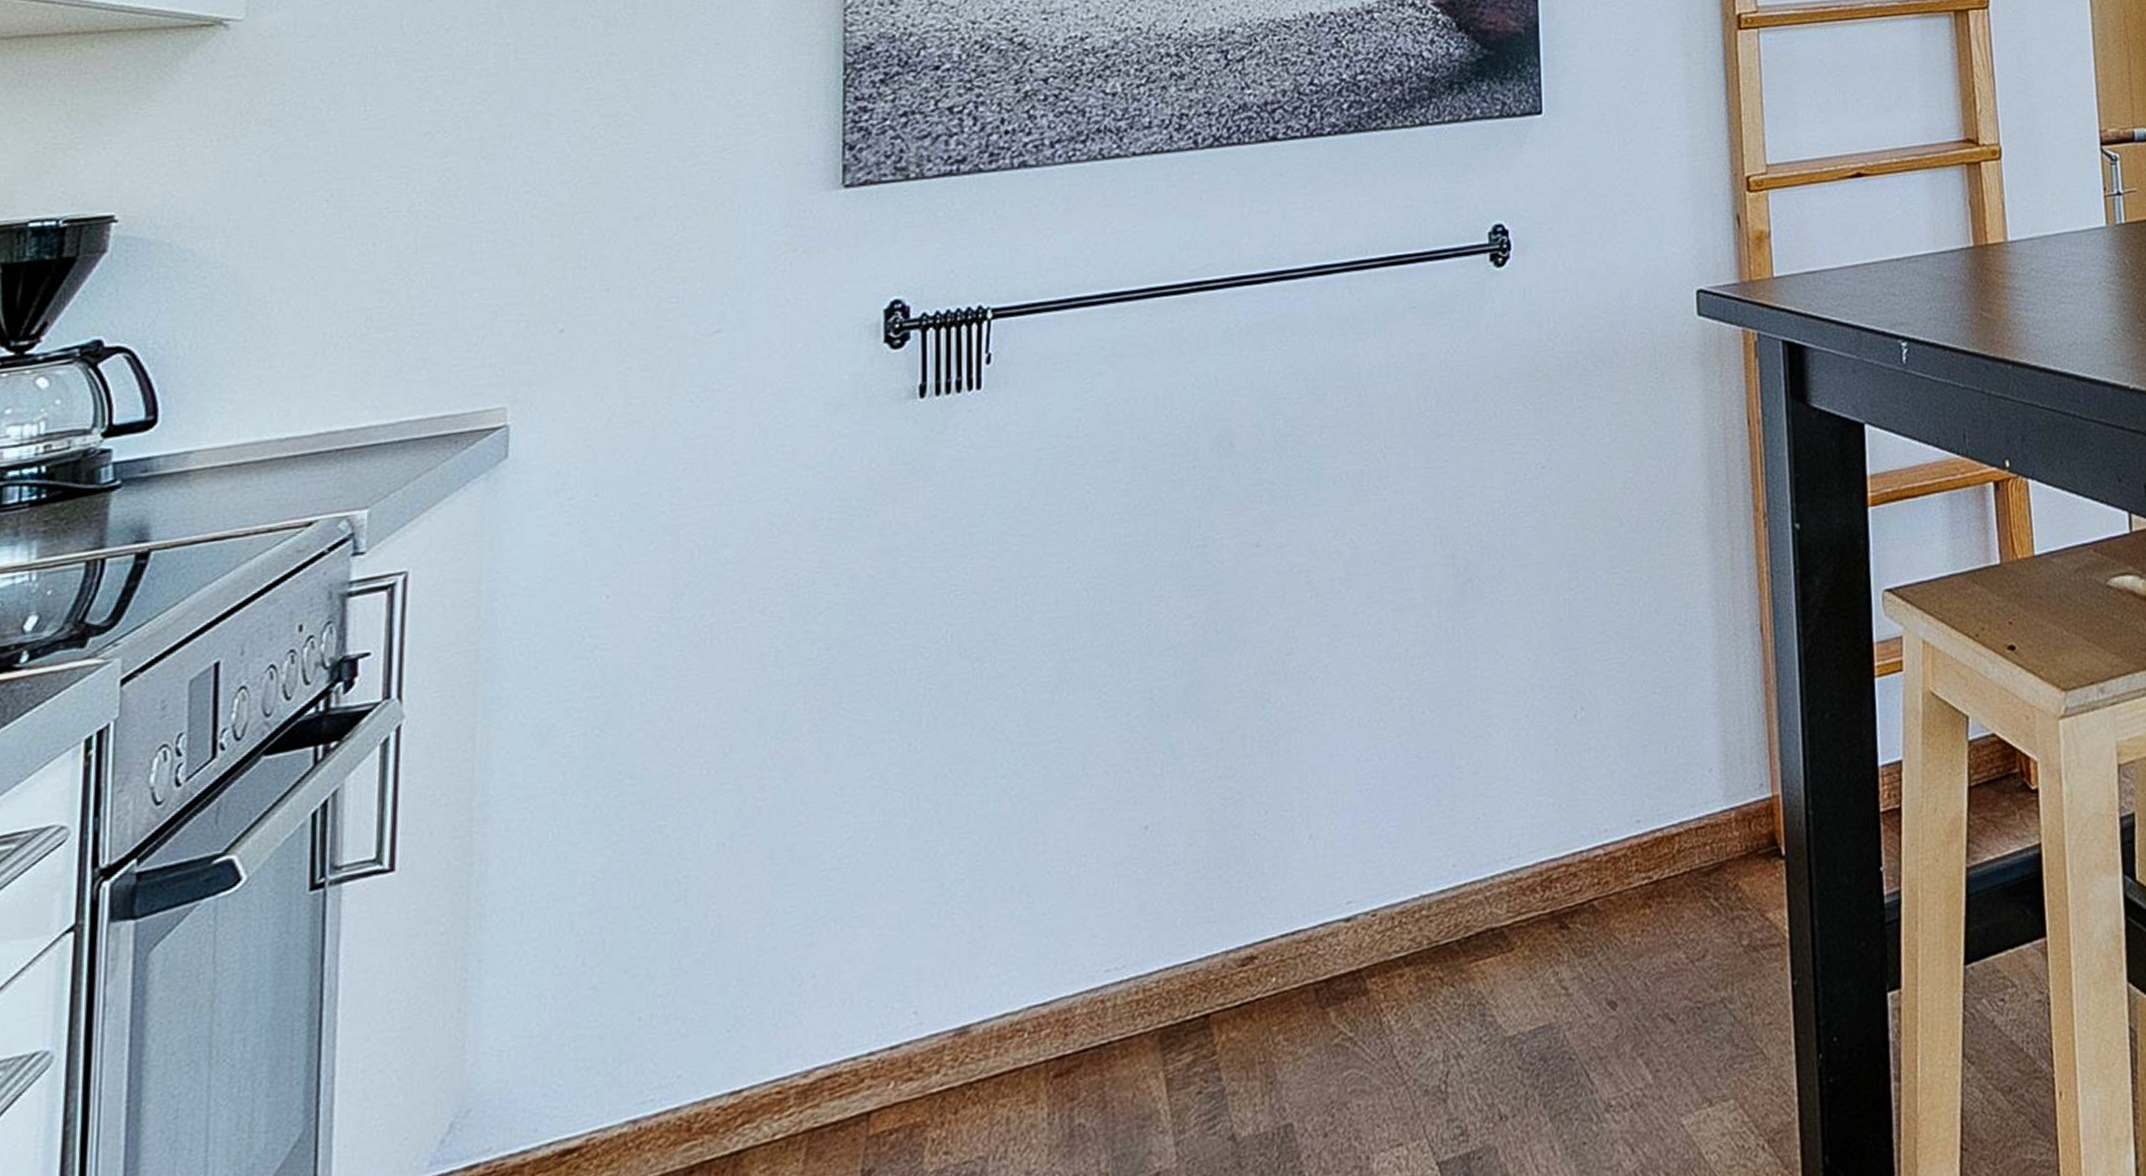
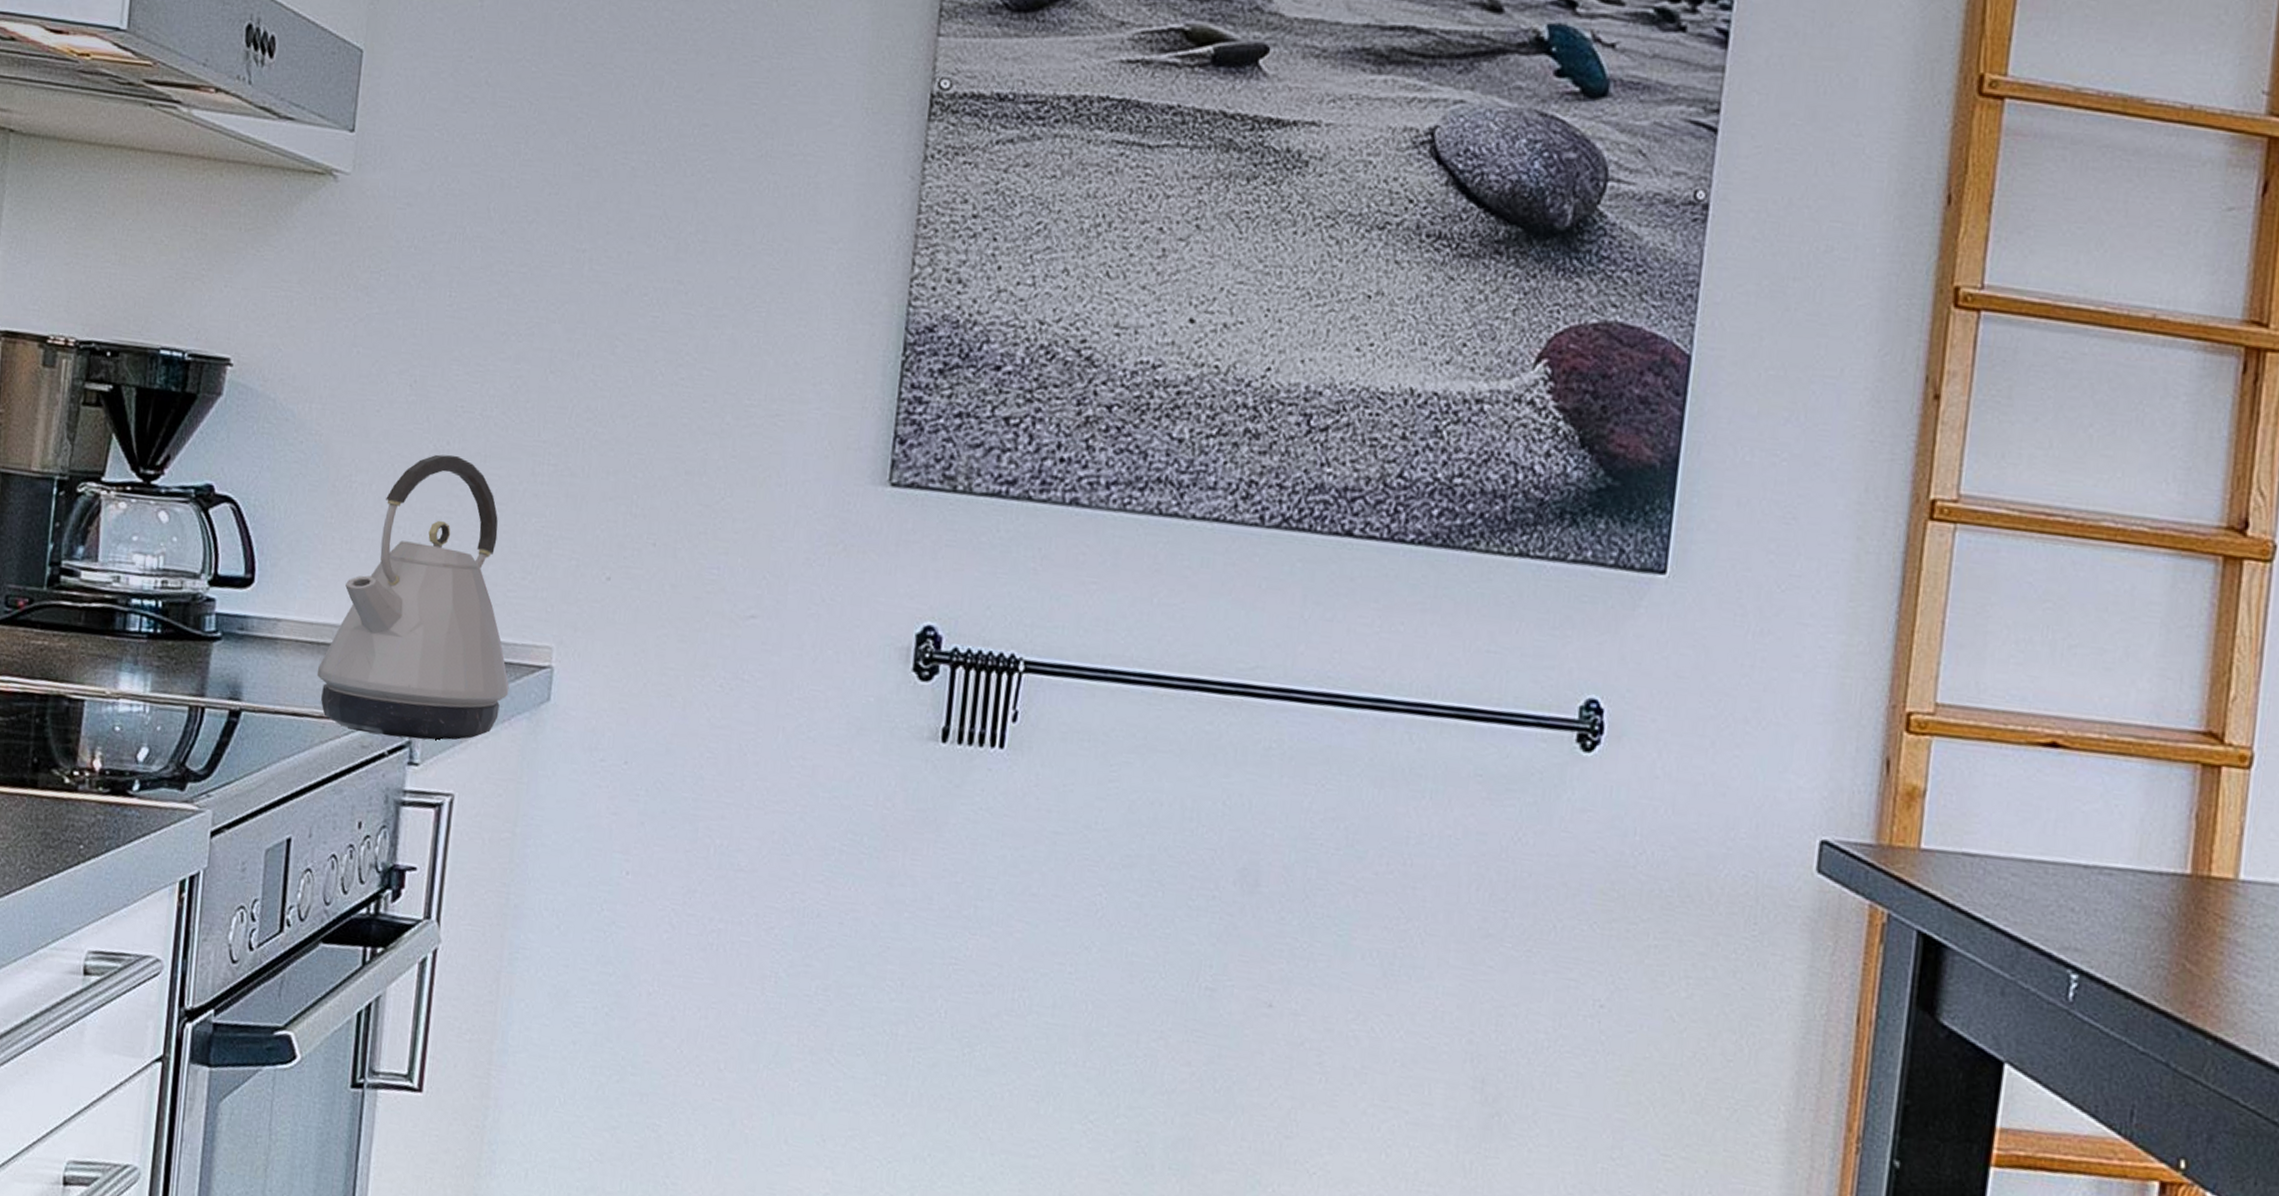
kettle: none [238,254,462,538] -> present [316,454,509,741]

